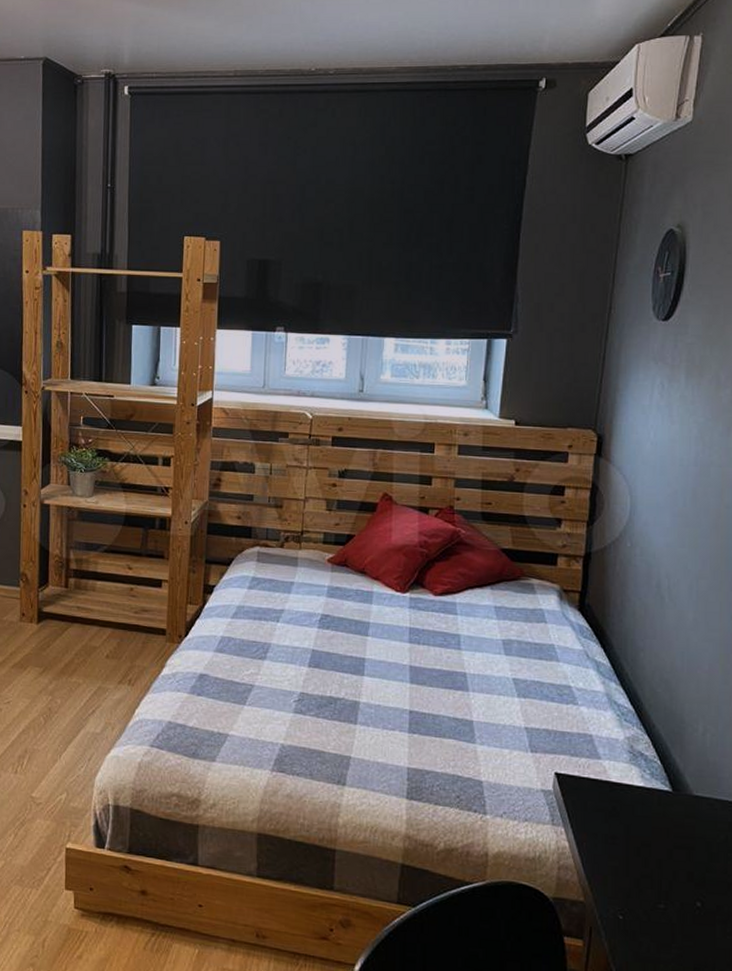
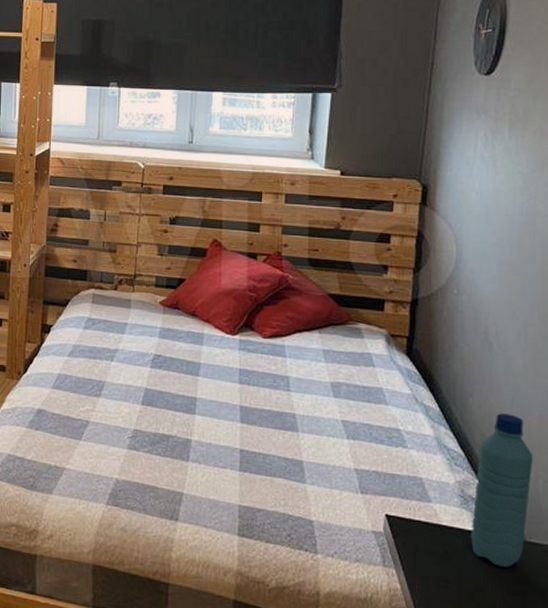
water bottle: none [639,668,702,822] -> present [470,413,534,567]

